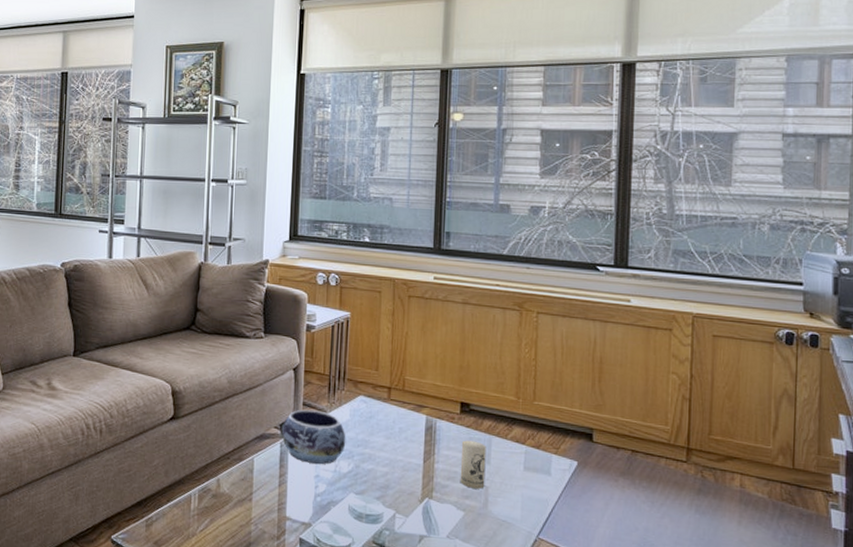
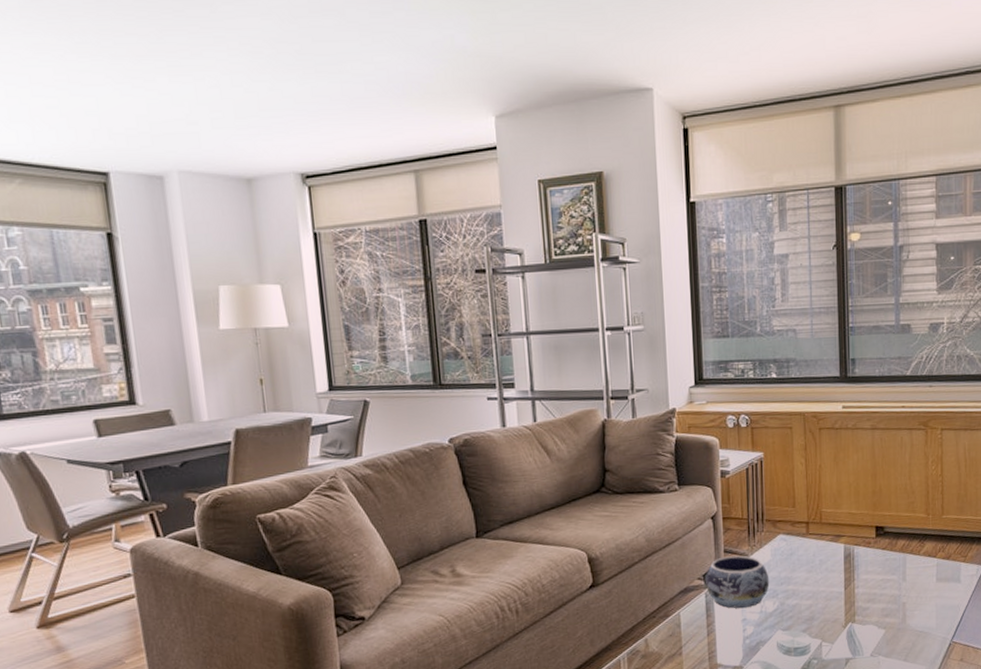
candle: present [460,440,486,489] -> none [878,561,902,607]

